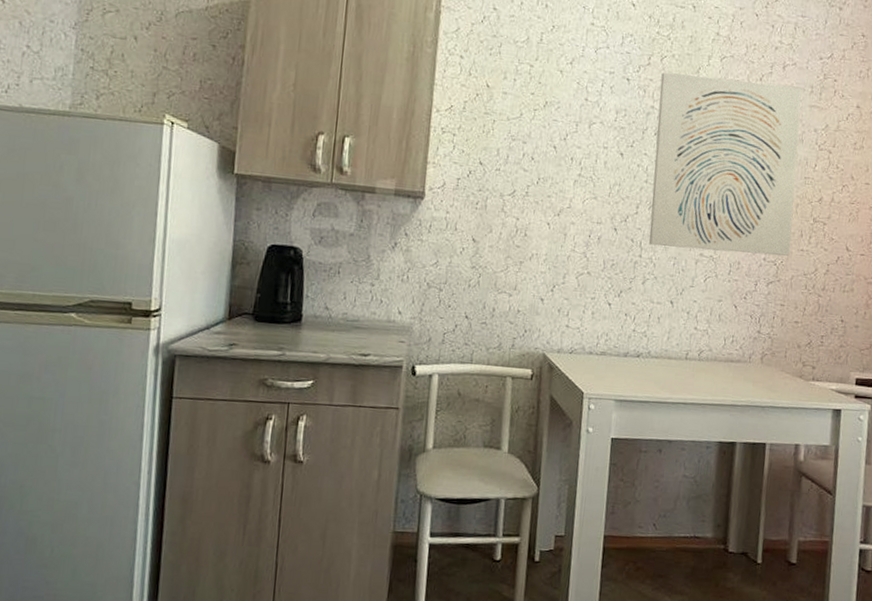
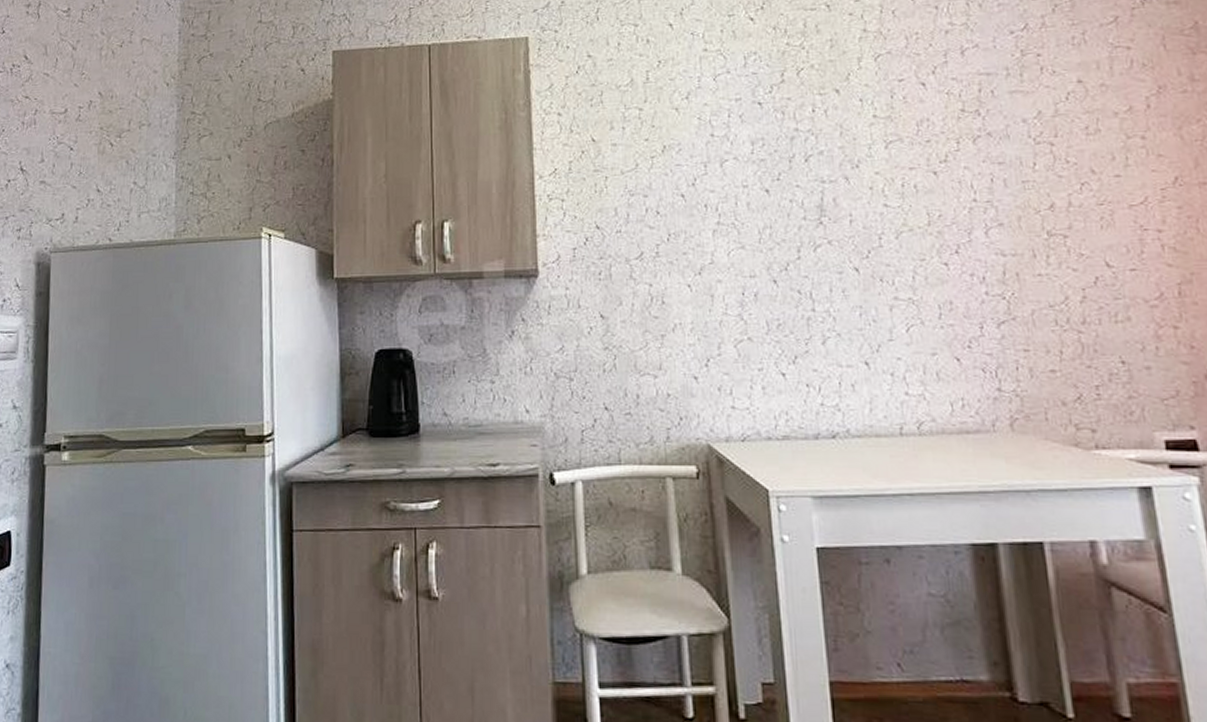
wall art: present [649,72,802,256] -> none [801,72,1023,295]

